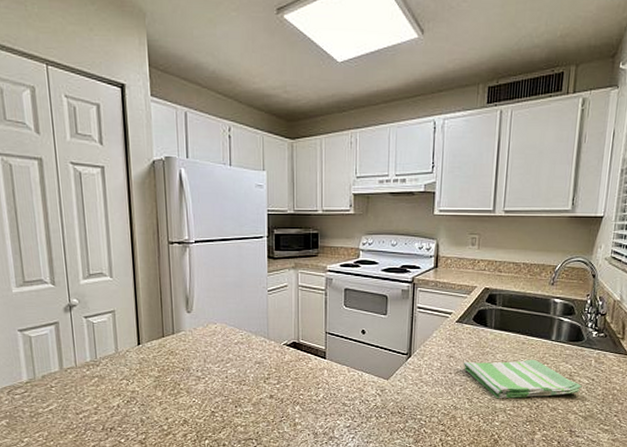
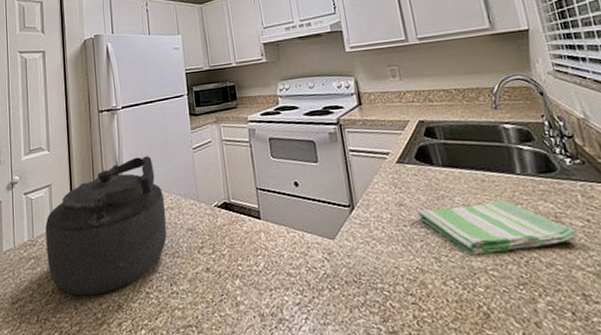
kettle: none [109,293,236,411] -> present [45,156,167,296]

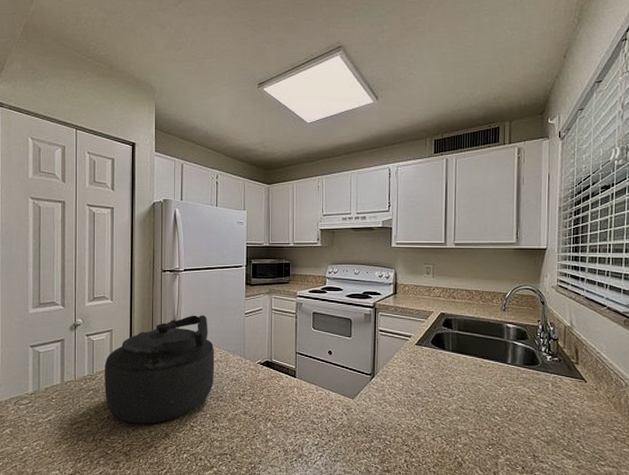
dish towel: present [417,200,578,255] -> none [425,382,541,421]

